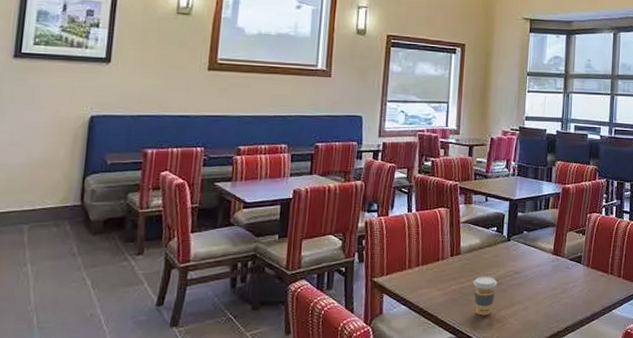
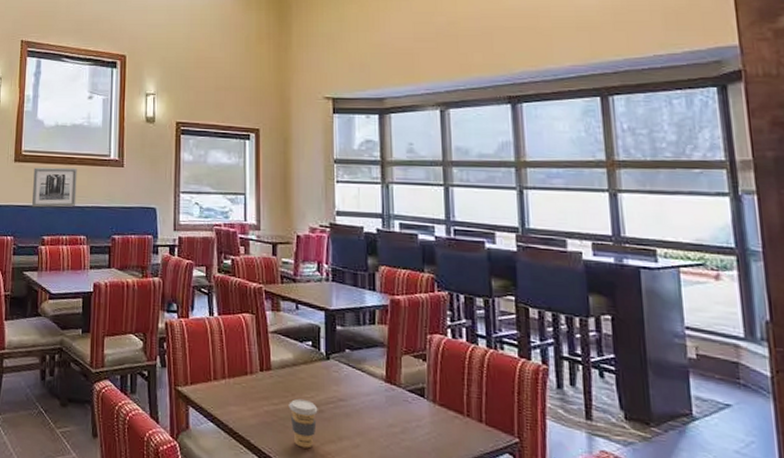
wall art: none [228,76,281,117] -> present [32,167,77,208]

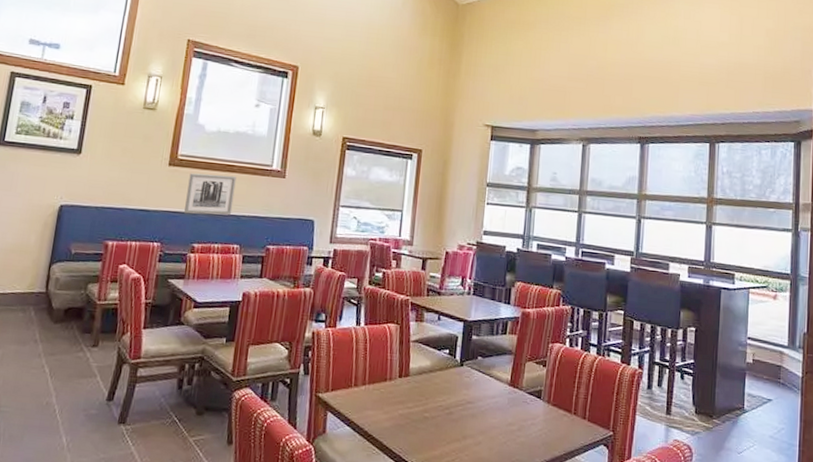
coffee cup: present [289,398,318,449] -> none [421,402,448,447]

